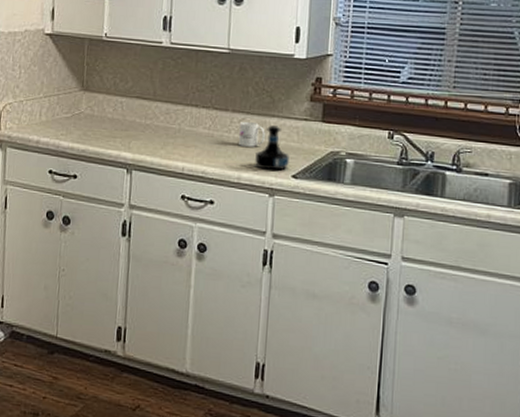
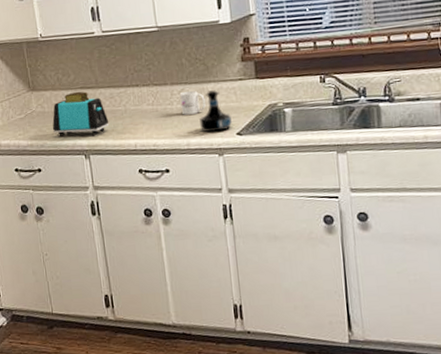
toaster: none [98,100,160,150] -> present [52,91,109,137]

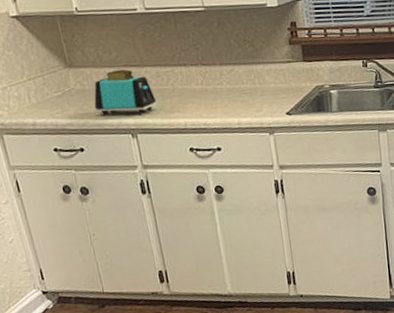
mug: present [179,91,206,115] -> none [229,71,256,95]
tequila bottle: present [199,90,233,133] -> none [250,71,282,112]

